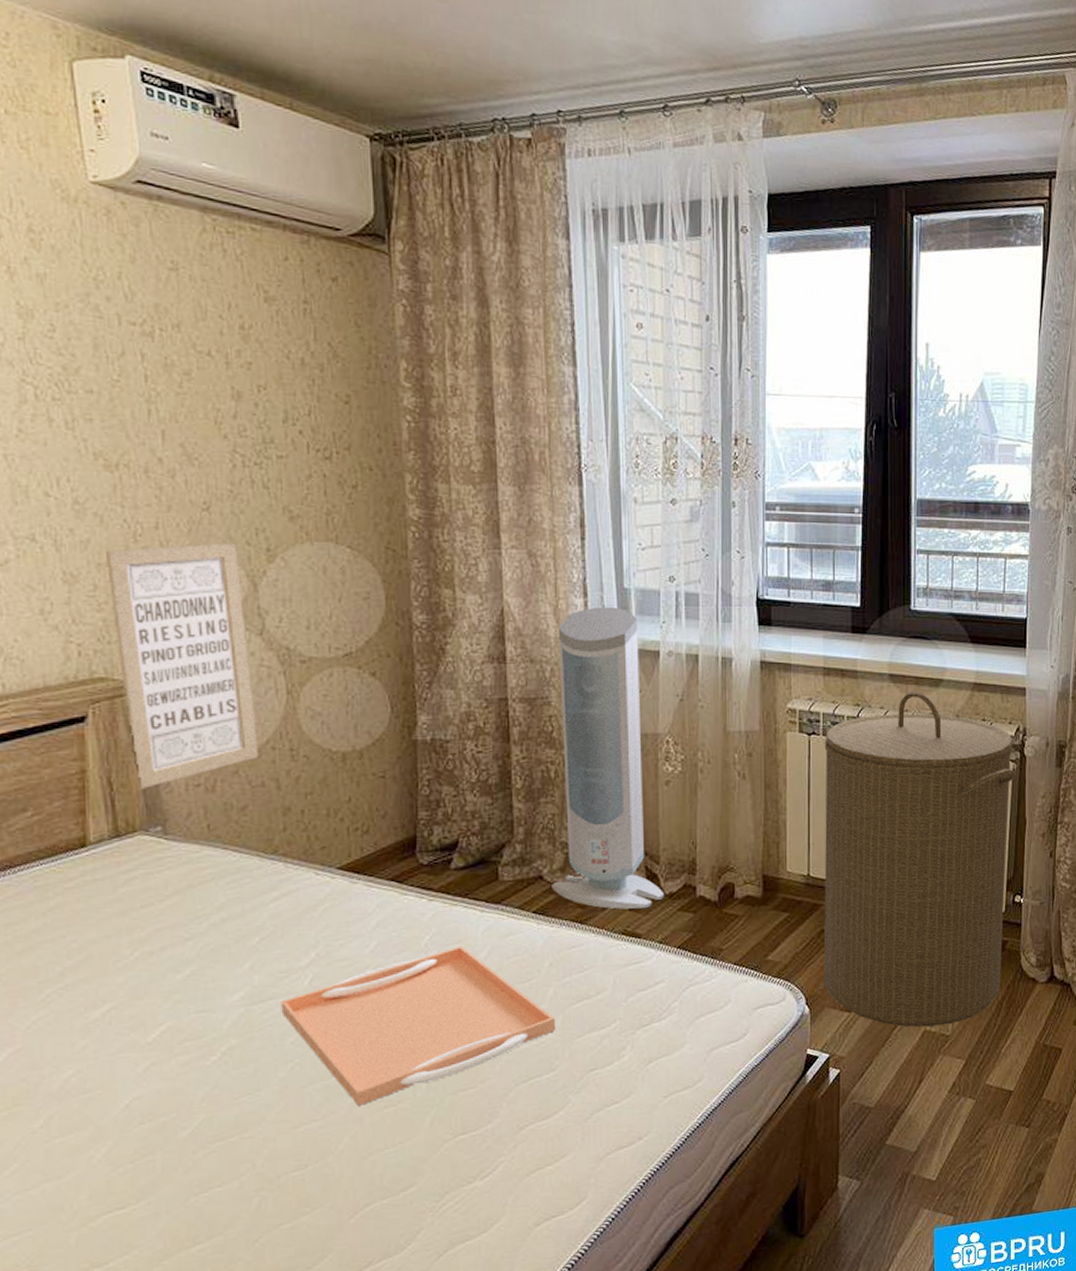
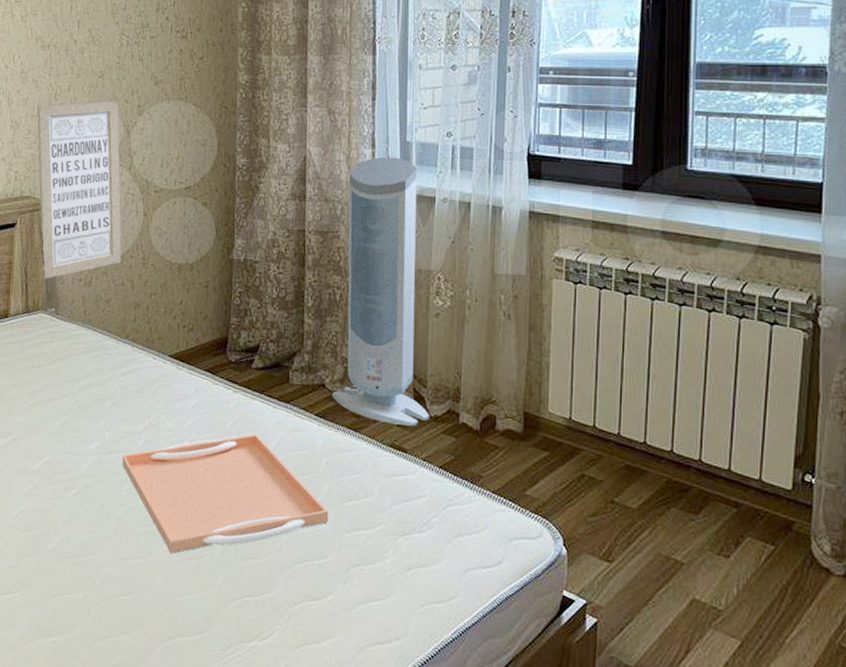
laundry hamper: present [823,691,1016,1028] -> none [583,250,807,599]

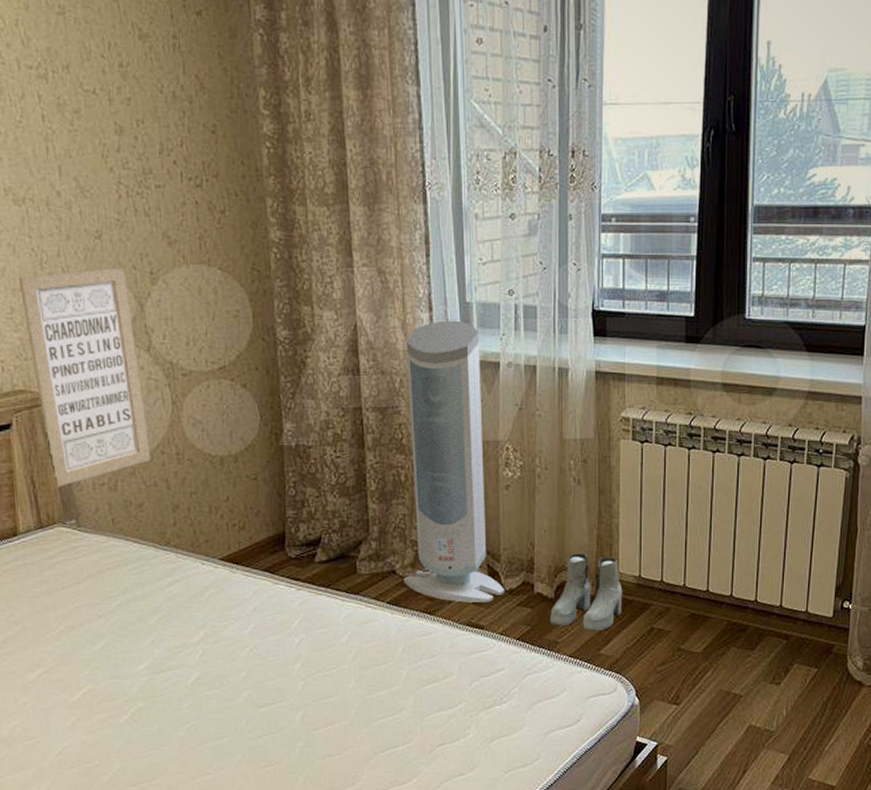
serving tray: present [122,434,329,553] -> none [177,630,409,764]
boots: none [474,387,552,471] -> present [550,553,623,632]

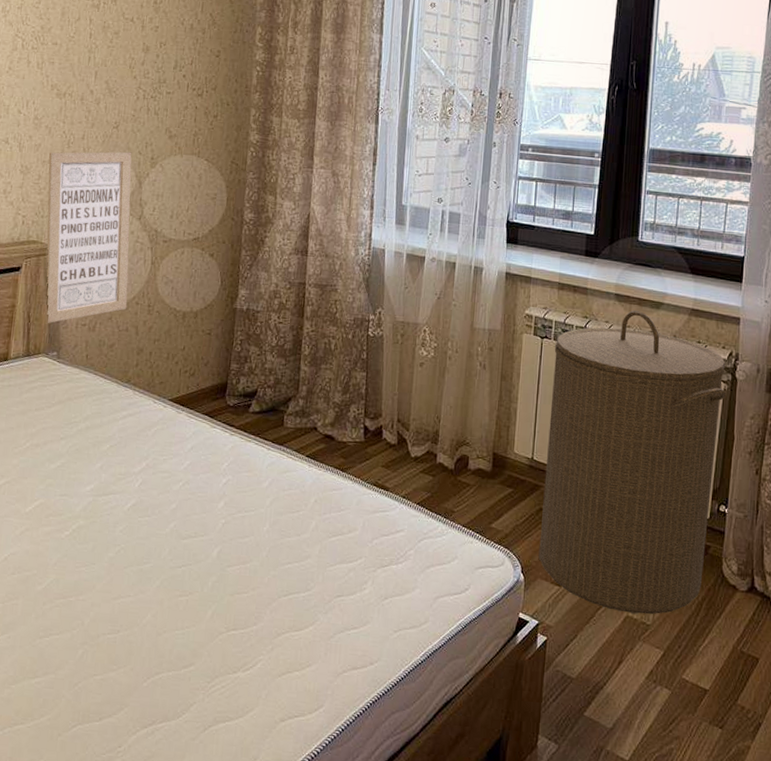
air purifier: present [403,320,504,603] -> none [323,217,410,466]
boots: present [550,553,623,632] -> none [448,430,516,506]
laundry hamper: none [653,400,849,722] -> present [538,310,727,615]

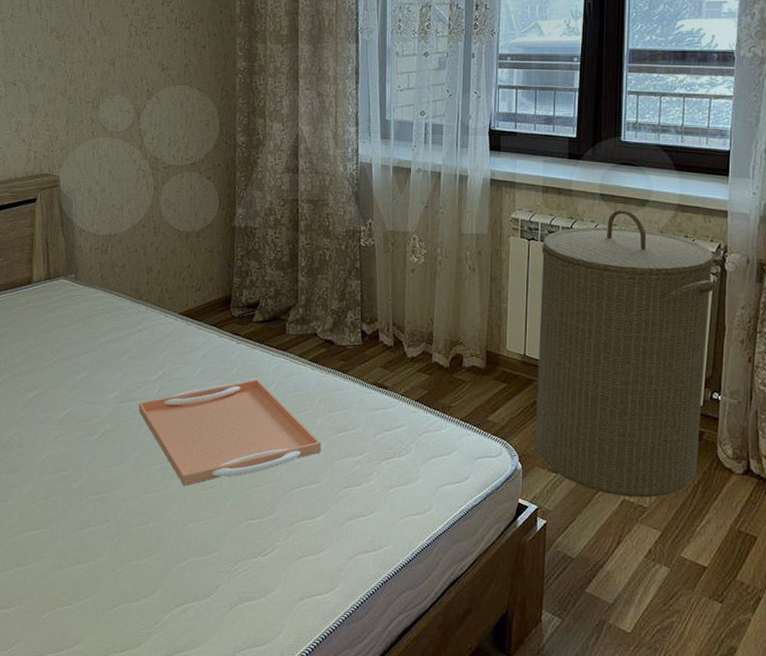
wall art: present [45,151,132,323] -> none [54,86,135,248]
serving tray: none [117,474,315,591] -> present [138,379,322,486]

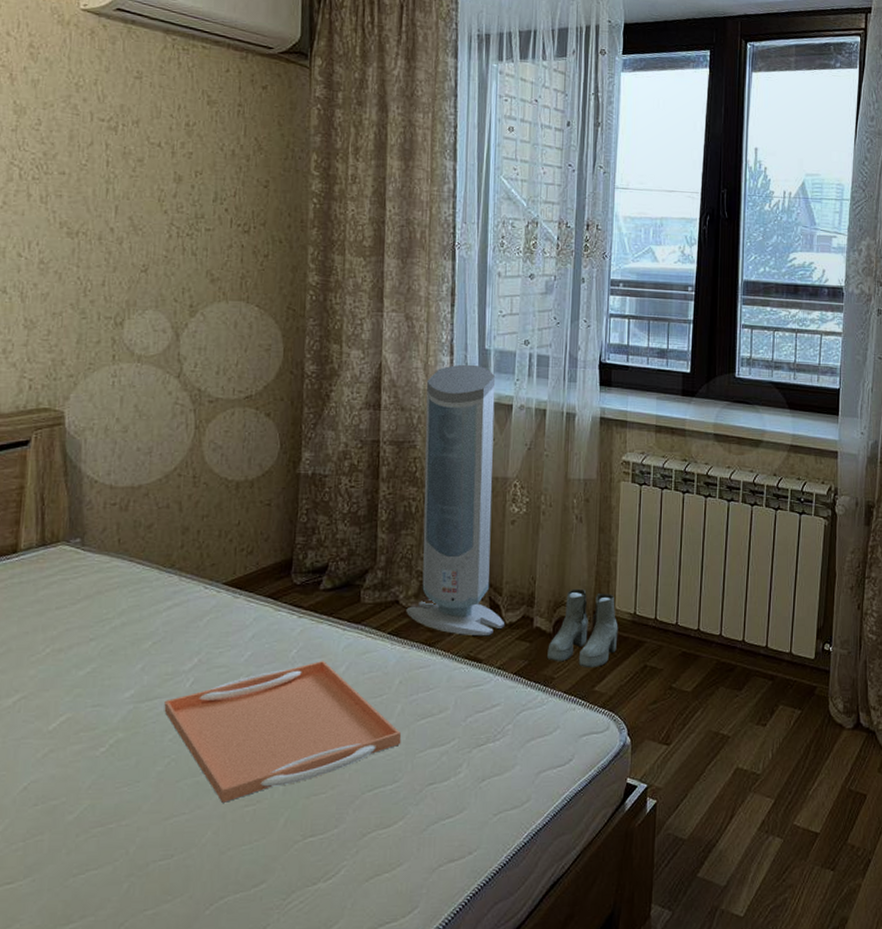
air purifier: none [323,133,407,366] -> present [406,364,504,635]
boots: none [445,330,509,401] -> present [547,588,619,668]
laundry hamper: present [535,209,716,498] -> none [645,450,827,765]

